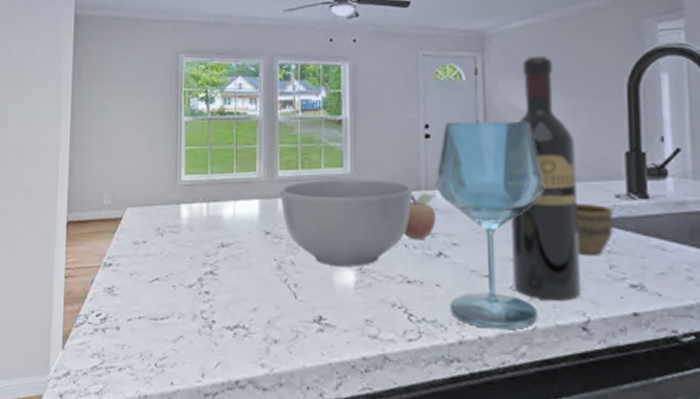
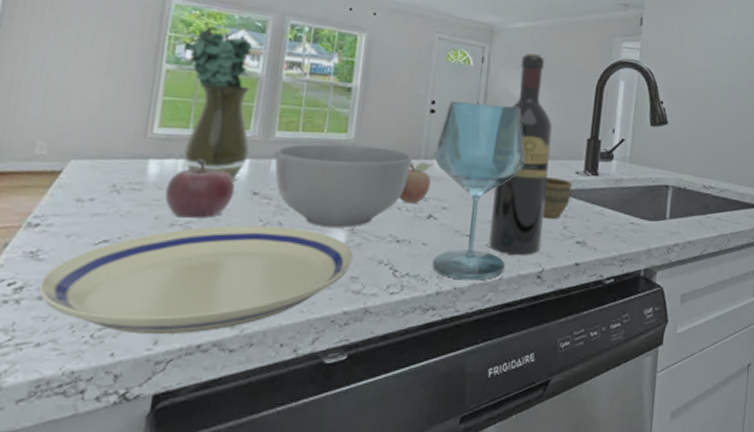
plate: none [116,264,366,369] -> present [38,225,354,335]
vase: none [195,74,258,222] -> present [183,22,252,182]
fruit: none [196,202,250,258] -> present [165,159,235,218]

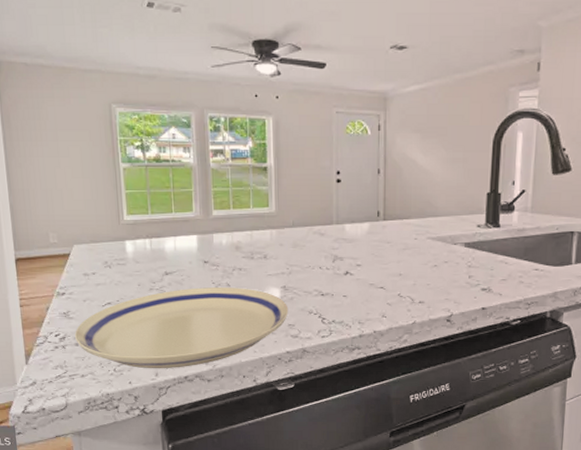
fruit: present [165,159,235,218] -> none [141,238,191,284]
vase: present [183,22,252,182] -> none [131,124,196,254]
bowl: present [274,143,414,228] -> none [214,216,327,285]
fruit: present [399,162,432,204] -> none [319,227,345,263]
wine glass: present [432,101,526,281] -> none [344,170,428,325]
wine bottle: present [489,53,553,255] -> none [401,116,451,302]
cup: present [542,177,573,219] -> none [447,232,475,269]

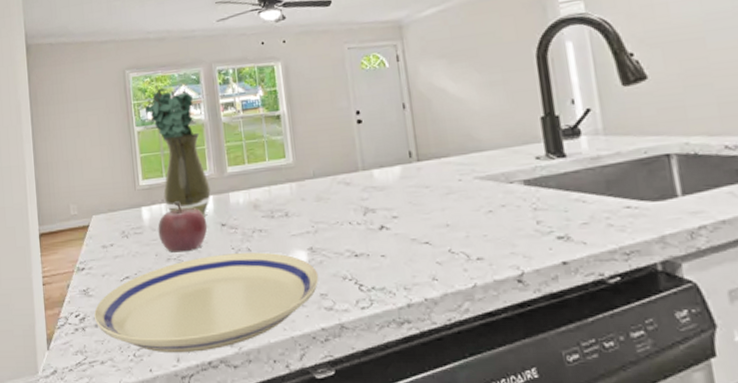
vase: none [131,124,196,254] -> present [145,86,211,217]
fruit: none [141,238,191,284] -> present [158,201,208,253]

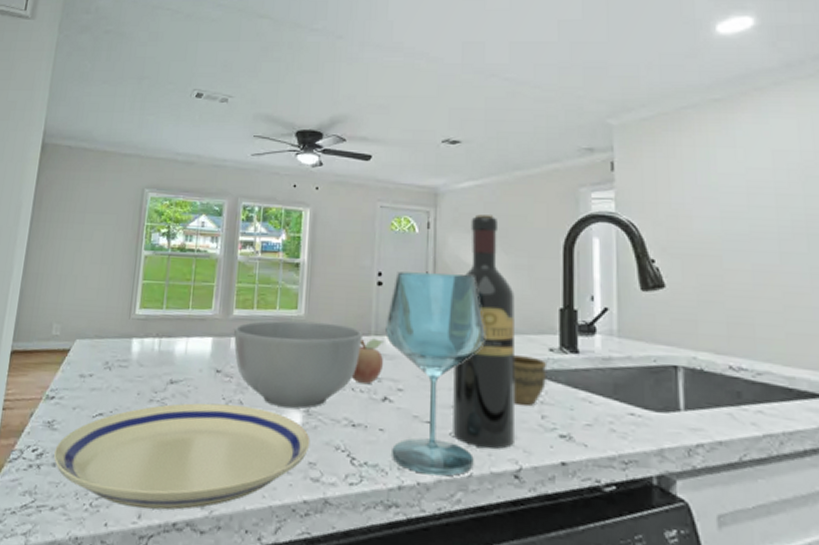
vase: present [145,86,211,217] -> none [157,210,212,360]
fruit: present [158,201,208,253] -> none [145,337,201,395]
bowl: none [230,165,352,248] -> present [233,320,364,409]
fruit: none [347,173,376,217] -> present [352,338,384,385]
wine glass: none [370,99,477,290] -> present [384,271,487,476]
wine bottle: none [439,37,513,259] -> present [453,214,516,449]
cup: none [500,167,537,214] -> present [513,355,548,405]

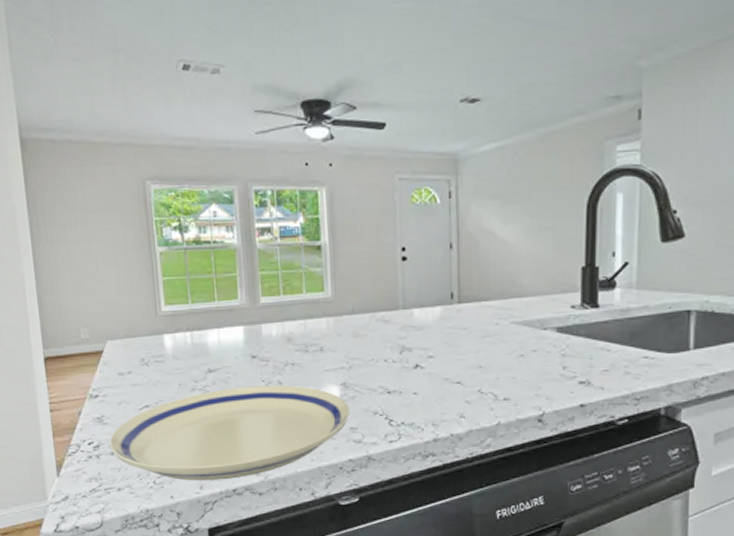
bowl: present [233,320,364,409] -> none [263,301,392,383]
fruit: present [352,338,384,385] -> none [384,312,414,355]
wine glass: present [384,271,487,476] -> none [411,242,511,427]
wine bottle: present [453,214,516,449] -> none [481,178,539,399]
cup: present [513,355,548,405] -> none [536,315,569,359]

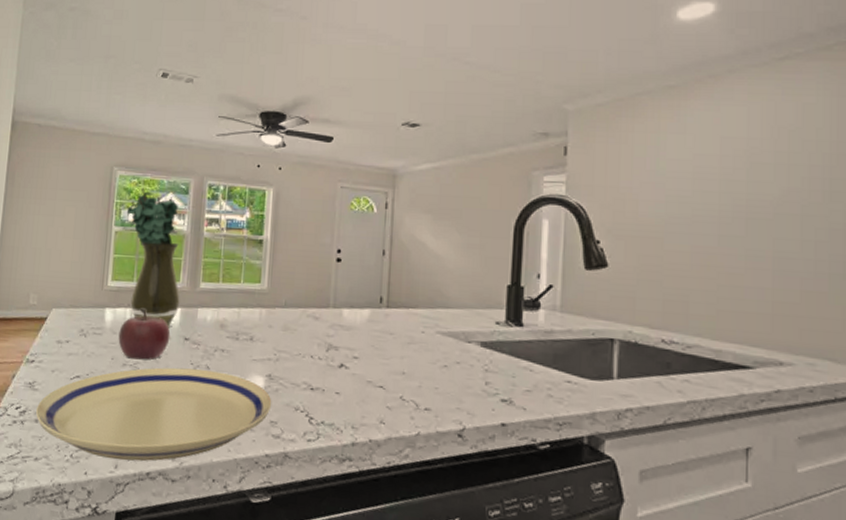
vase: none [168,202,242,348] -> present [126,188,180,329]
fruit: none [181,330,237,383] -> present [118,308,171,360]

